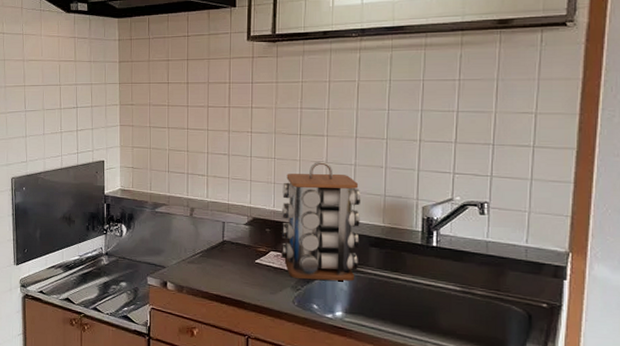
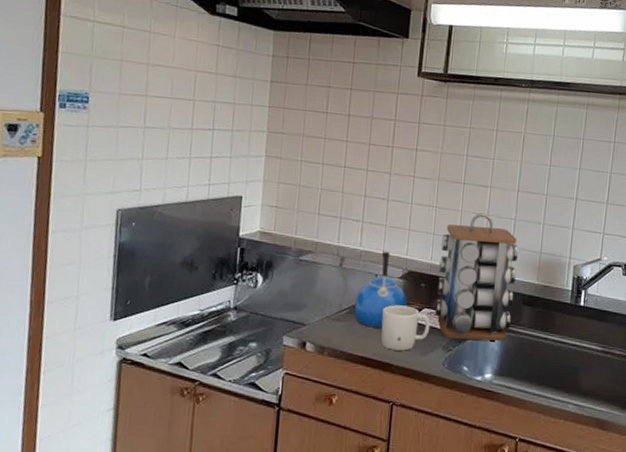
kettle: none [207,201,254,270] -> present [354,251,408,328]
mug: none [232,249,278,290] -> present [380,305,430,351]

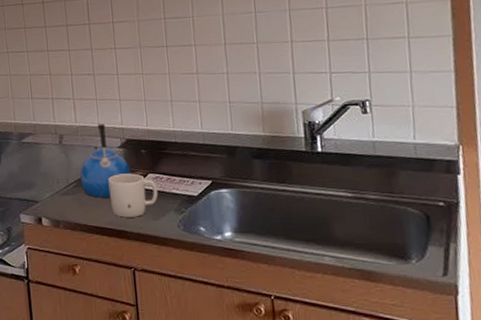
spice rack: present [434,213,519,341] -> none [154,72,243,201]

